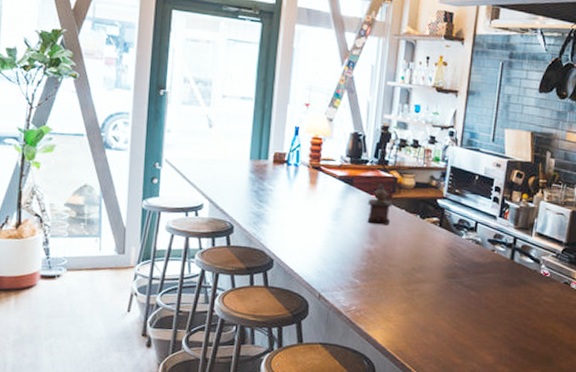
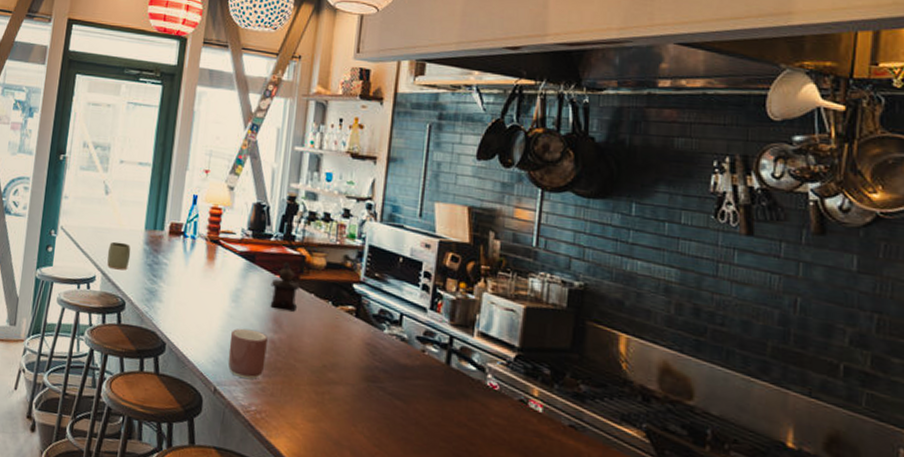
mug: none [213,171,237,197] -> present [107,241,131,270]
mug: none [330,242,366,285] -> present [227,328,269,379]

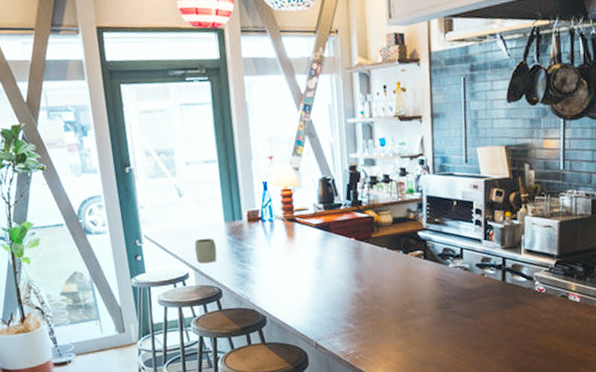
mug: present [227,328,269,379] -> none [321,288,355,331]
coffee grinder: present [270,261,300,312] -> none [347,224,373,267]

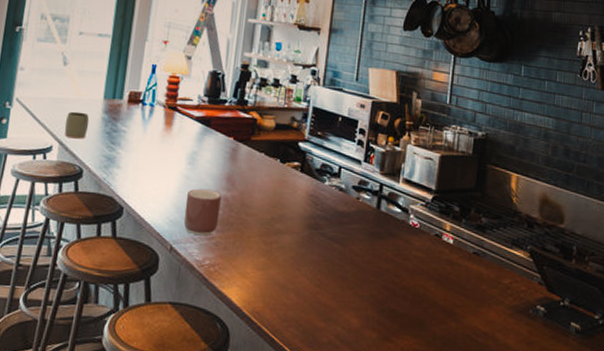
mug: none [321,288,355,331] -> present [183,188,222,236]

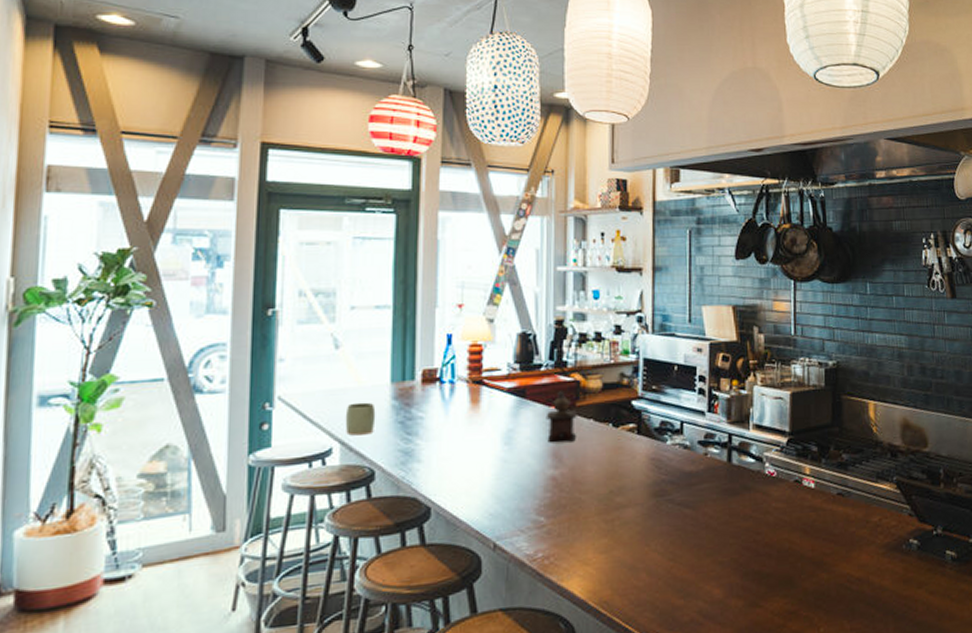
mug: present [183,188,222,236] -> none [506,470,550,526]
coffee grinder: none [224,124,251,170] -> present [546,389,577,443]

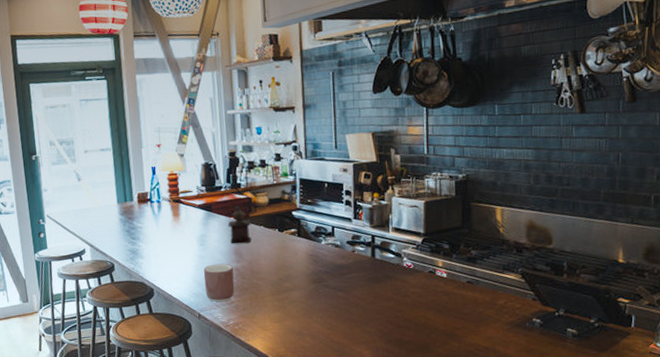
mug: present [345,402,376,436] -> none [90,217,111,240]
mug: none [506,470,550,526] -> present [203,263,235,302]

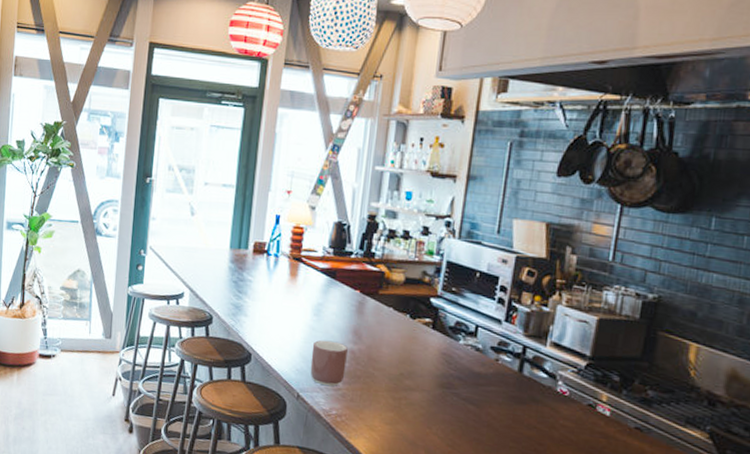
coffee grinder: present [227,204,251,244] -> none [350,277,379,324]

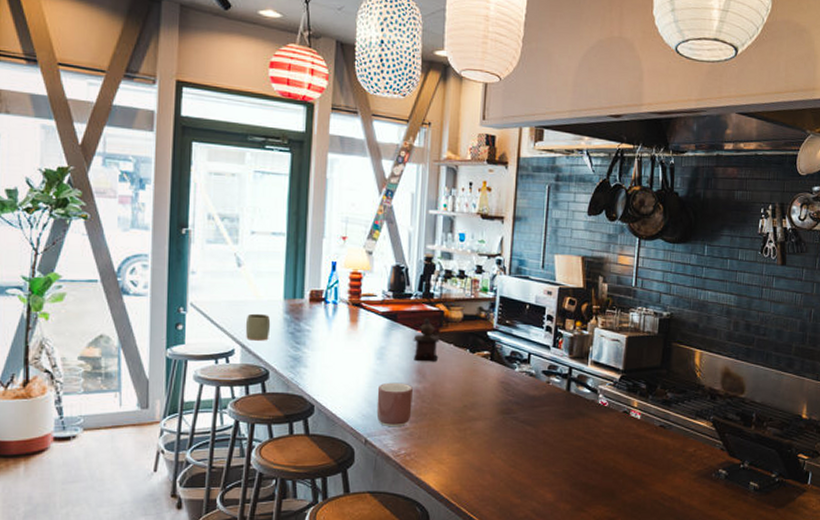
mug: none [194,260,217,287] -> present [245,313,271,341]
coffee grinder: none [350,277,379,324] -> present [413,317,440,362]

